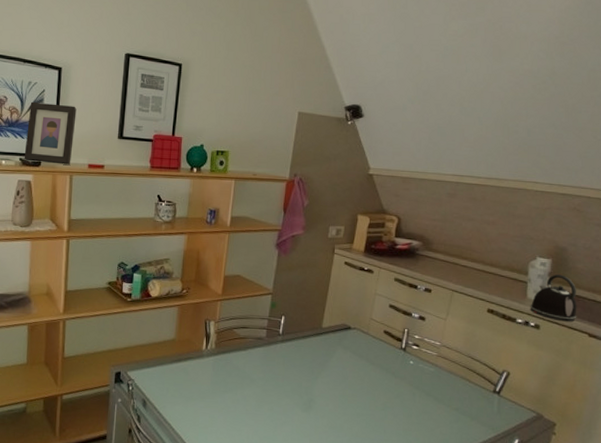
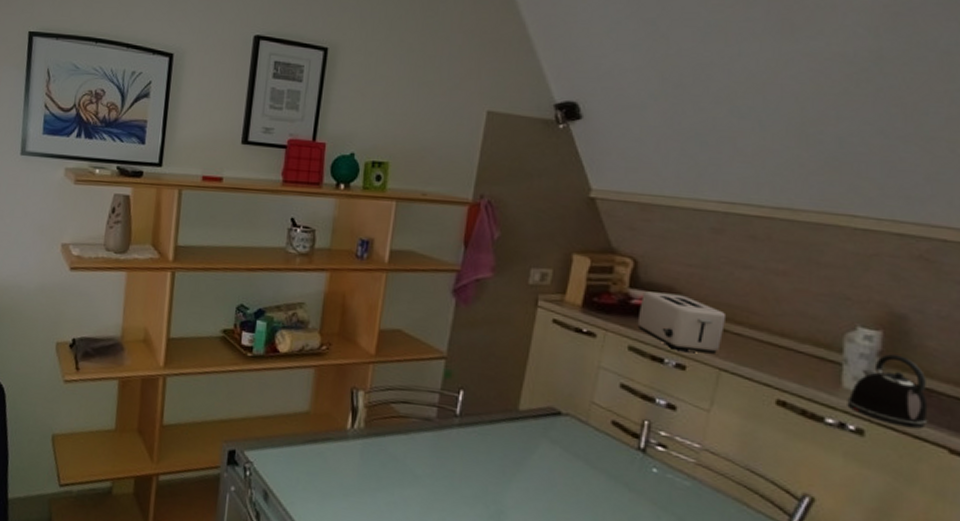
picture frame: present [24,101,77,165] -> none [122,96,190,176]
toaster: none [400,239,457,280] -> present [637,291,727,354]

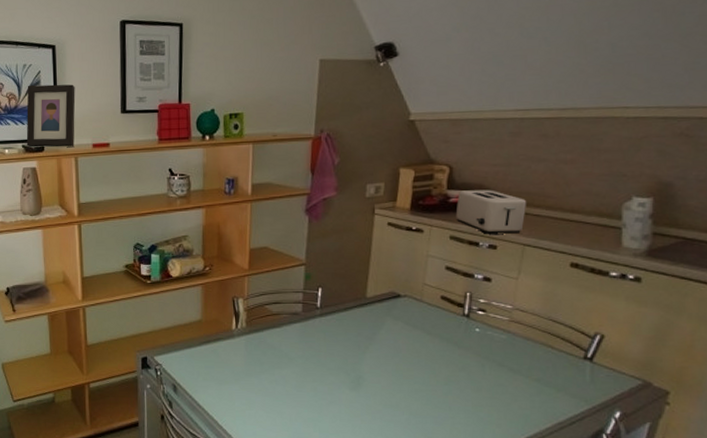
picture frame: none [122,96,190,176] -> present [26,84,76,148]
kettle: present [847,354,928,430] -> none [626,215,692,272]

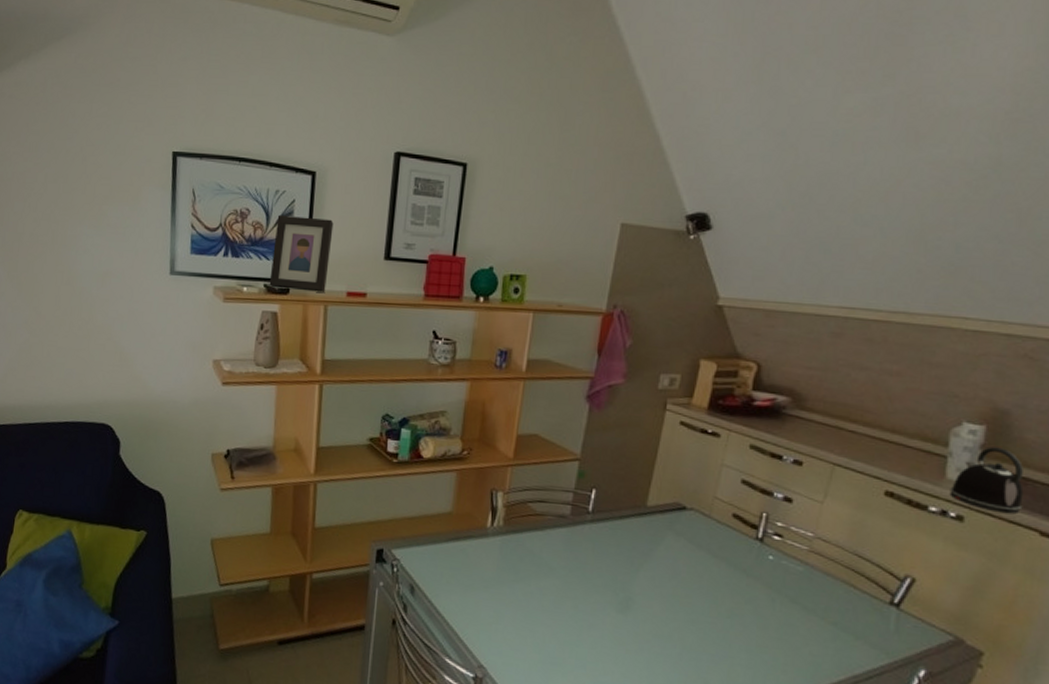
toaster: present [455,189,527,234] -> none [759,393,843,450]
kettle: none [626,215,692,272] -> present [949,446,1024,515]

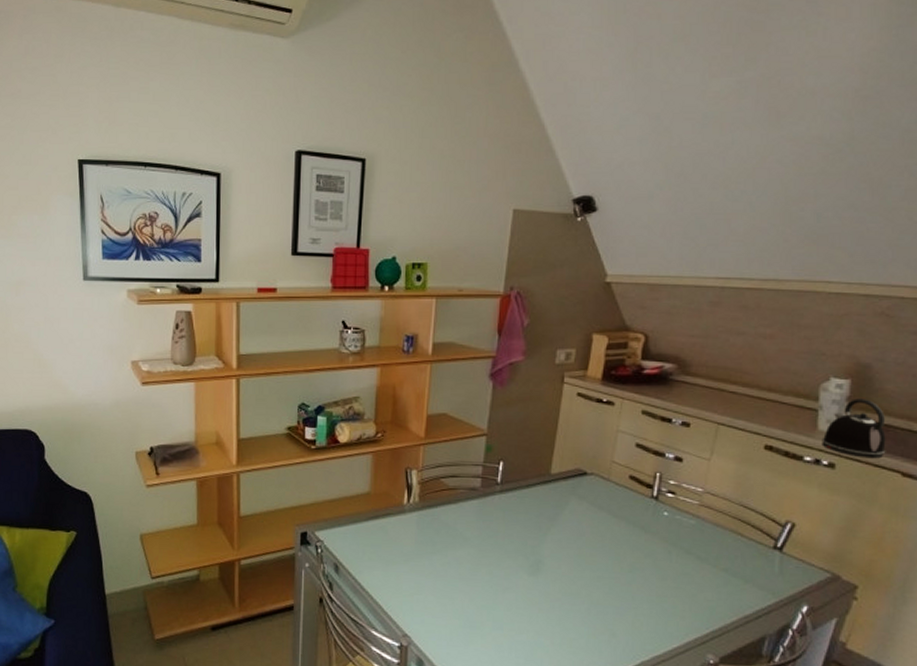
picture frame: present [269,214,334,292] -> none [181,216,241,290]

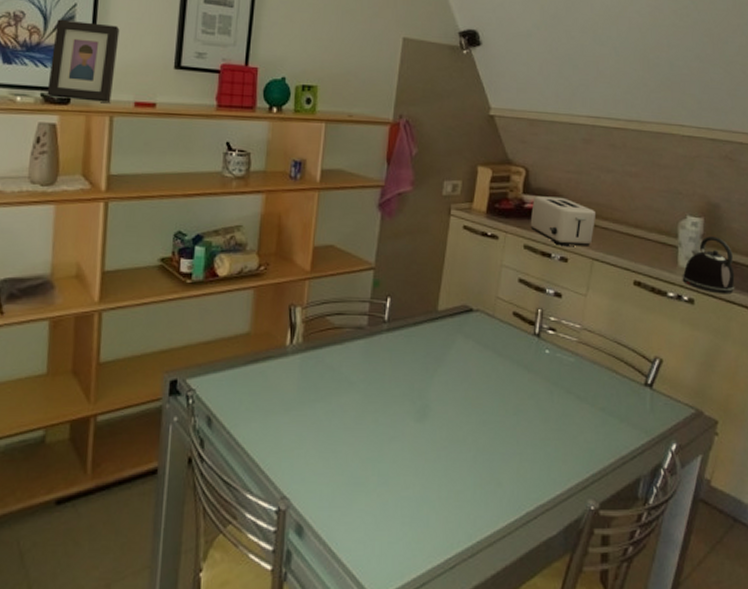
picture frame: none [181,216,241,290] -> present [47,19,120,102]
toaster: none [649,362,724,411] -> present [530,196,597,246]

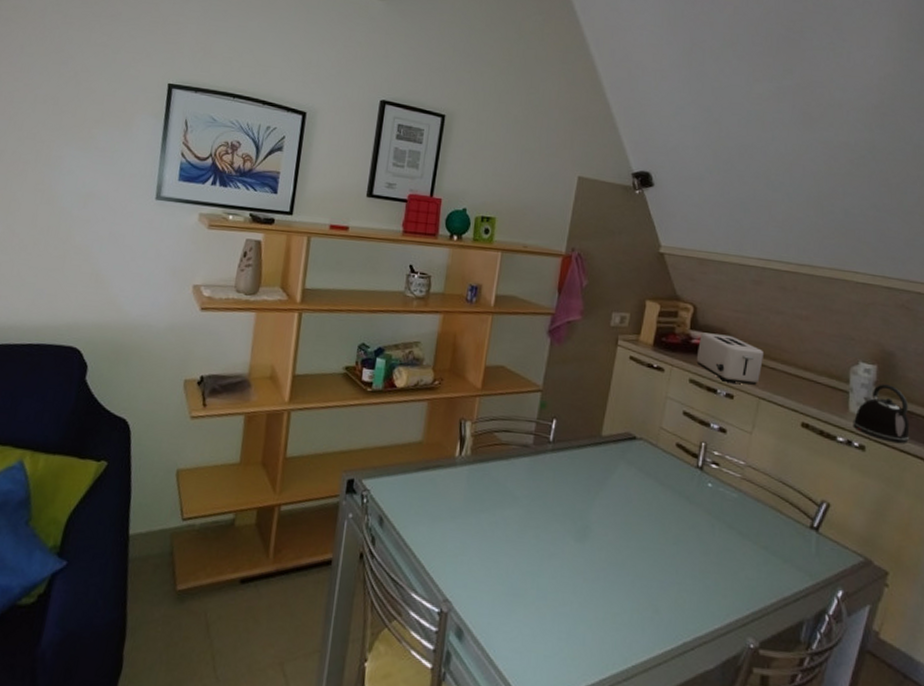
picture frame: present [47,19,120,102] -> none [255,149,321,224]

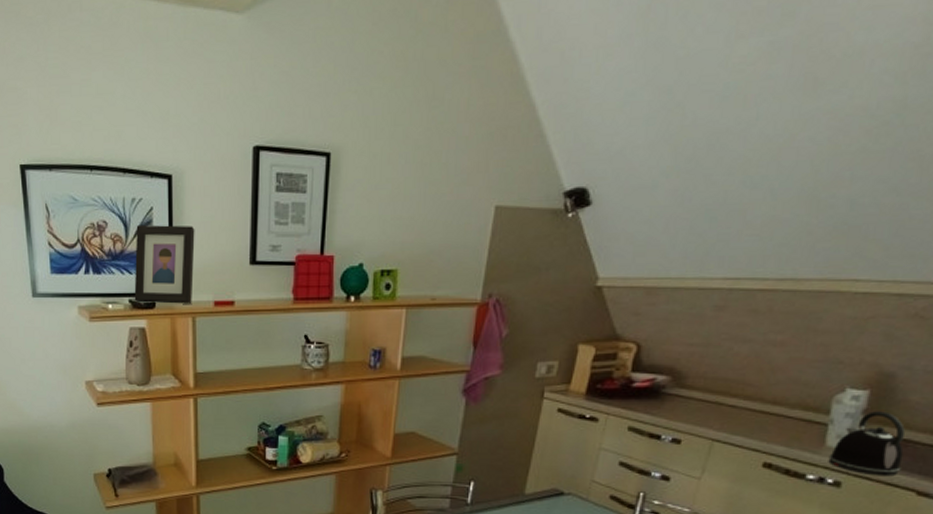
picture frame: none [255,149,321,224] -> present [134,224,195,304]
toaster: present [696,332,765,385] -> none [637,374,723,426]

